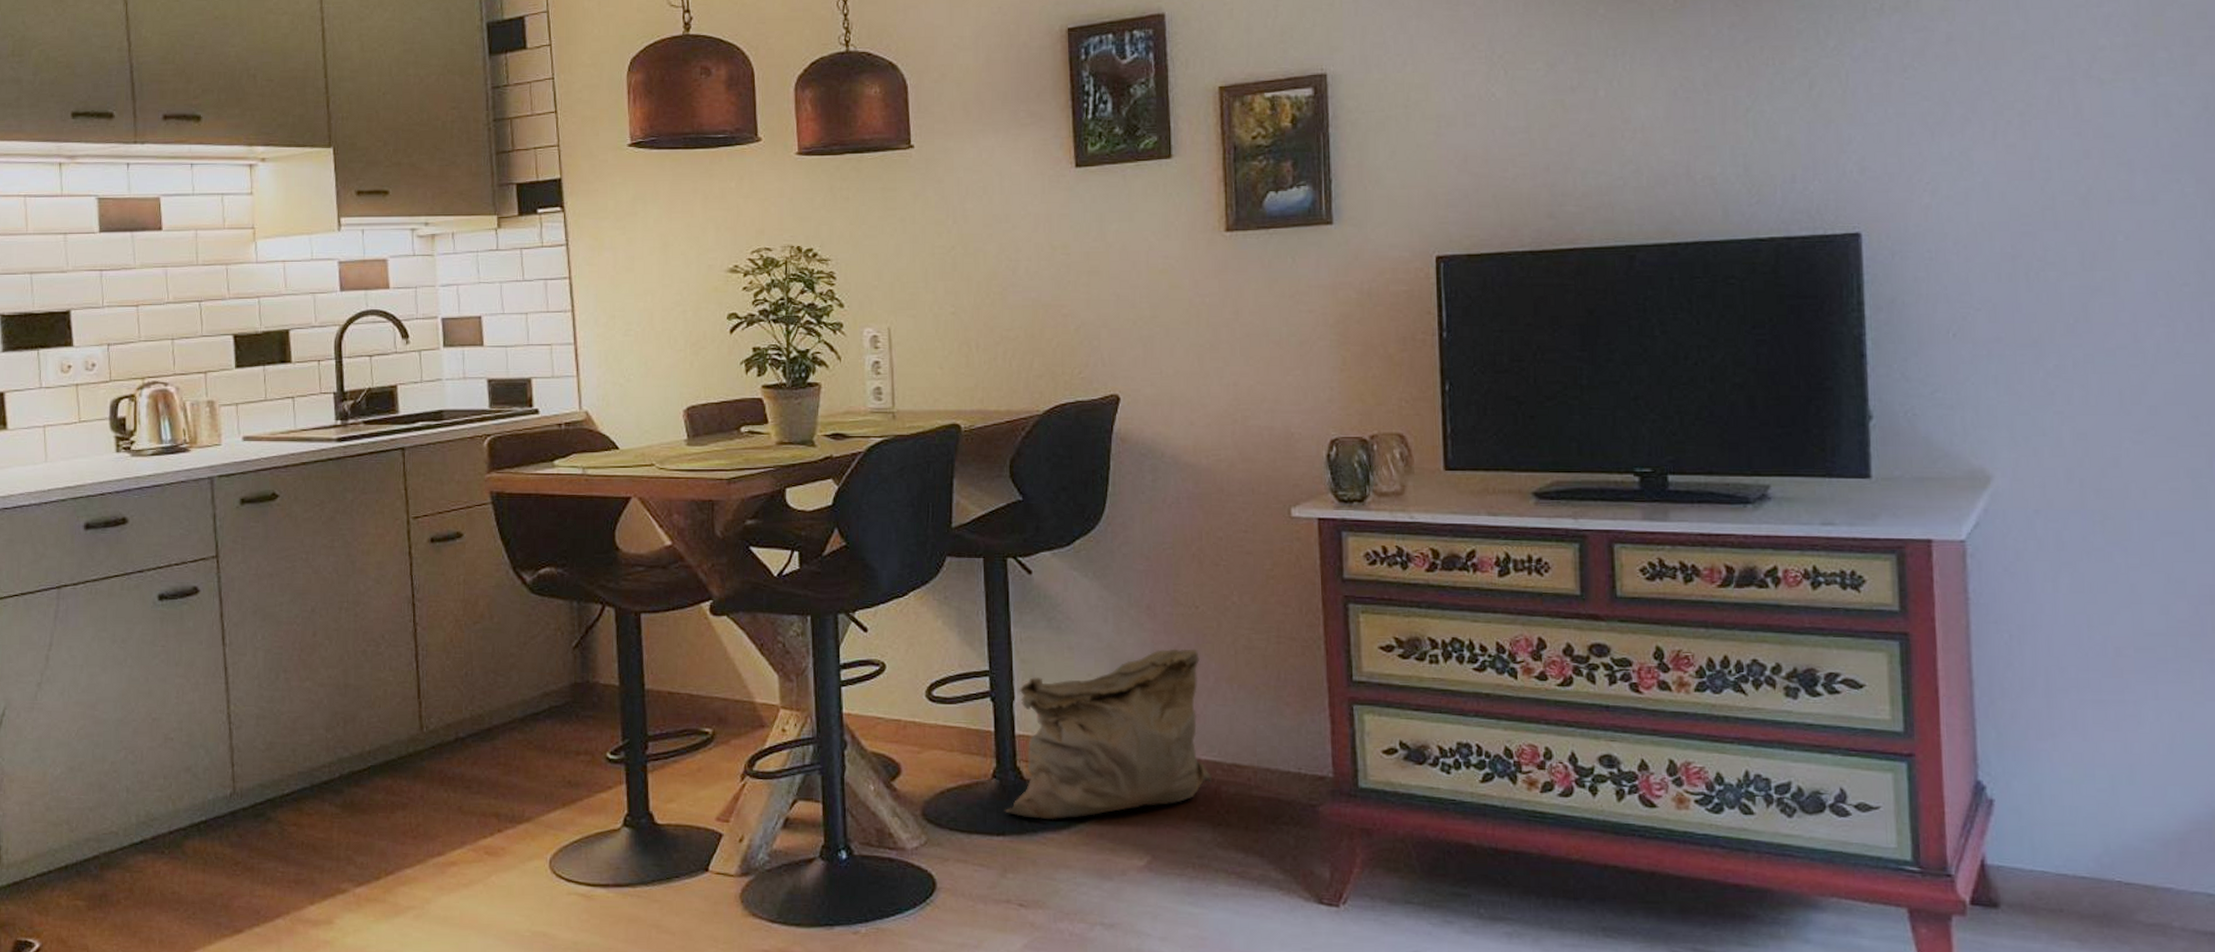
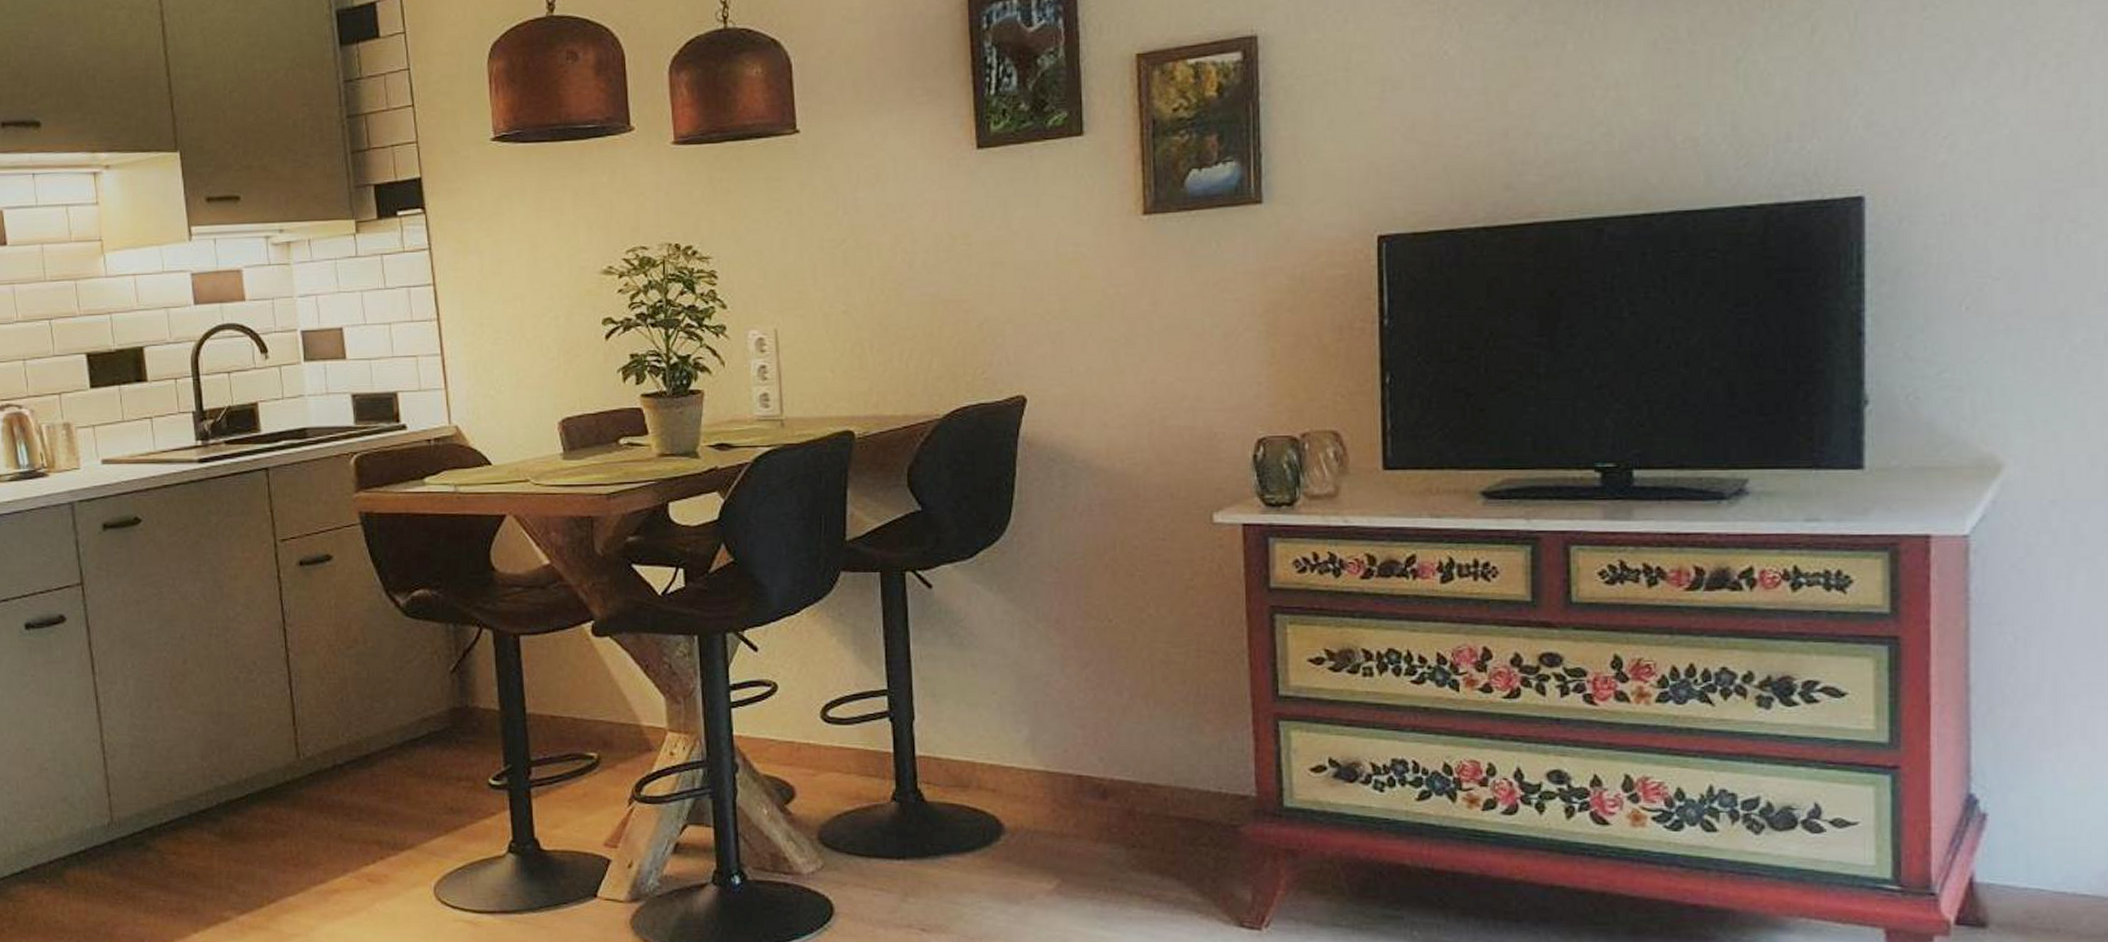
bag: present [1004,648,1213,820] -> none [904,664,1126,843]

